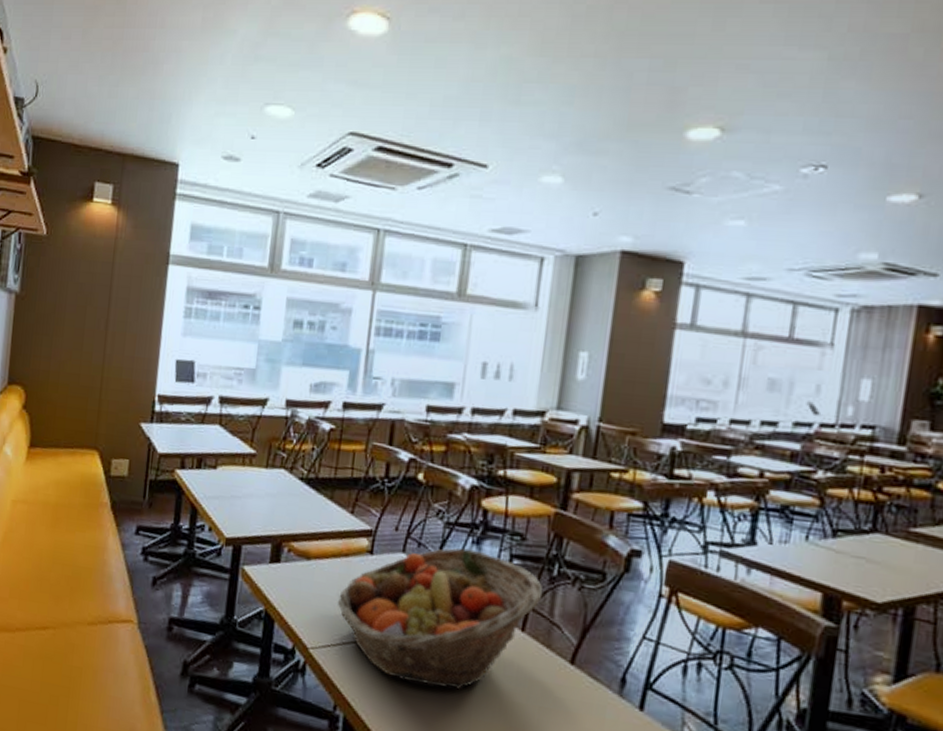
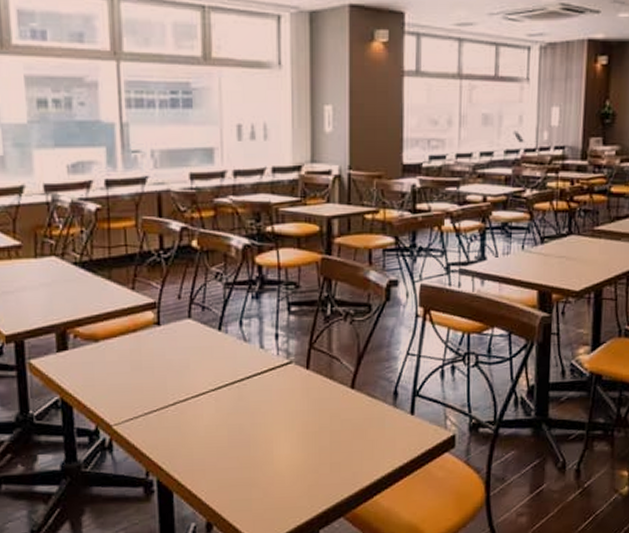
fruit basket: present [337,548,543,690] -> none [132,304,321,436]

